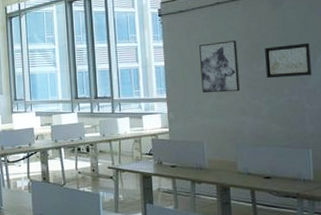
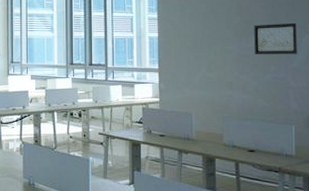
wall art: present [199,40,240,93] -> none [192,16,229,66]

